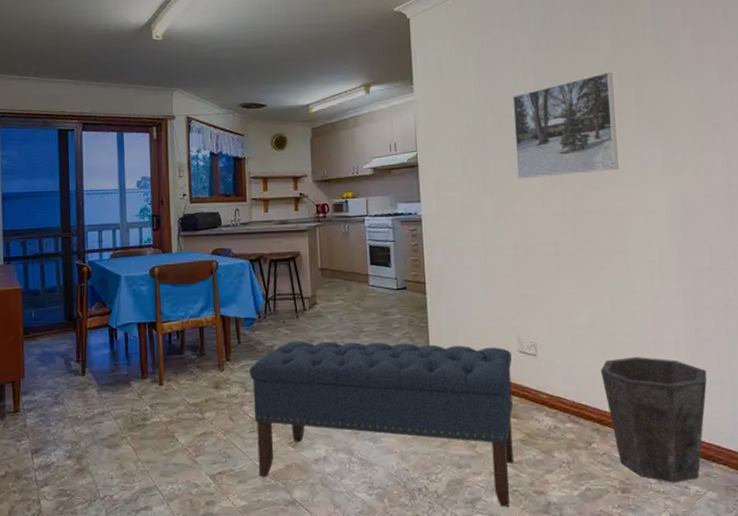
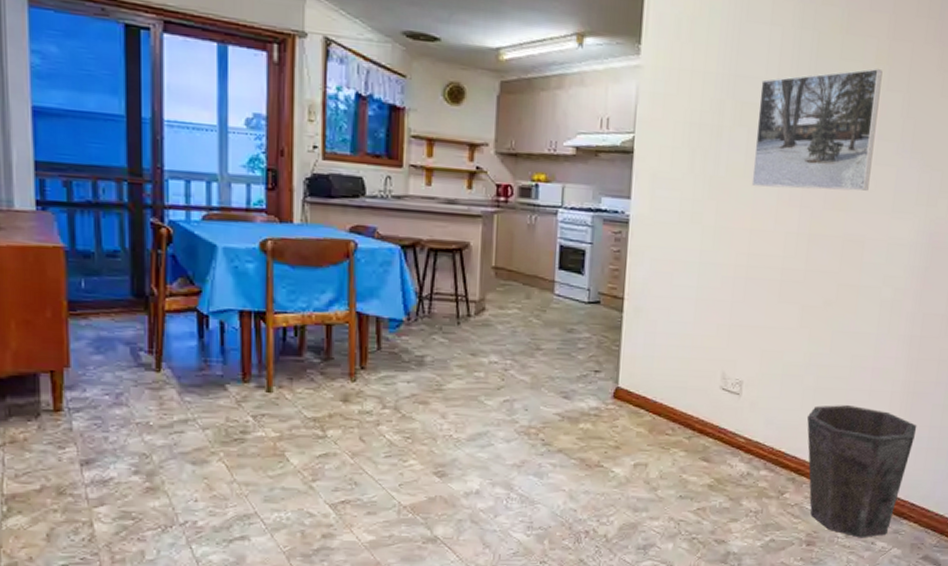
bench: present [250,341,513,507] -> none [390,352,713,555]

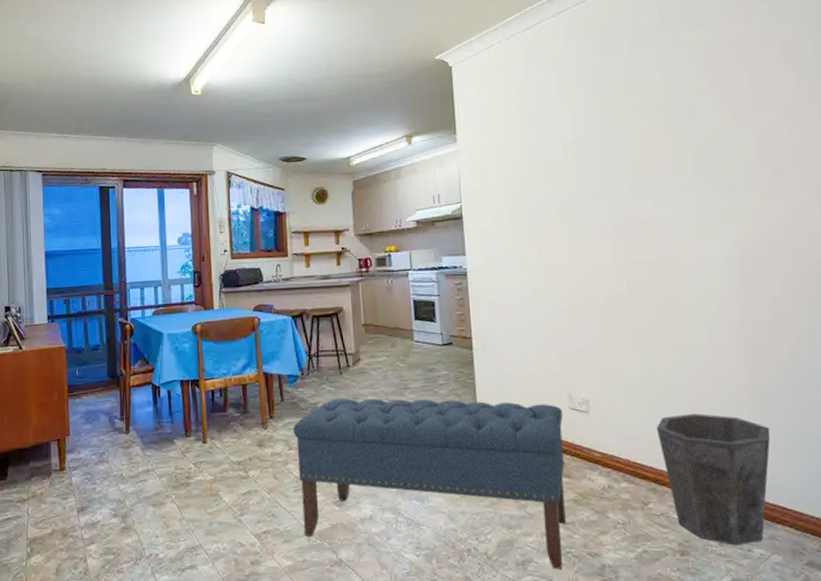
bench: none [390,352,713,555] -> present [293,398,566,569]
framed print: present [751,68,883,191] -> none [560,116,673,230]

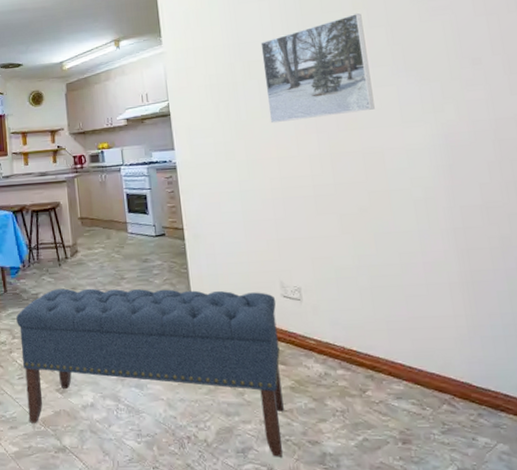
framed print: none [560,116,673,230] -> present [260,12,375,124]
waste bin: present [656,414,771,546] -> none [369,300,488,434]

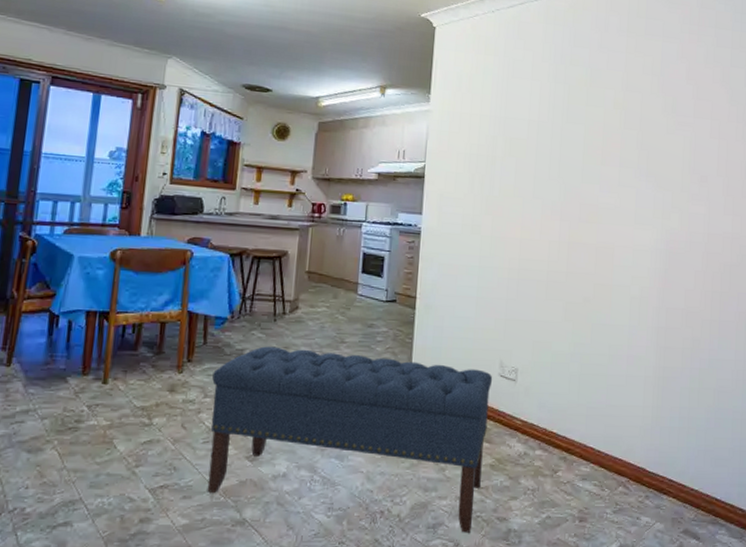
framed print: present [260,12,375,124] -> none [520,112,620,207]

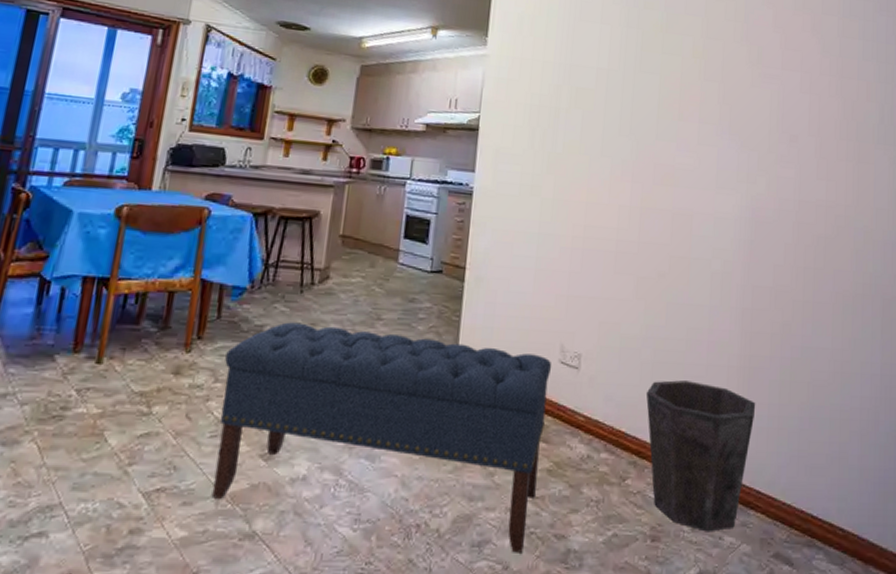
waste bin: none [574,389,669,514] -> present [646,380,756,532]

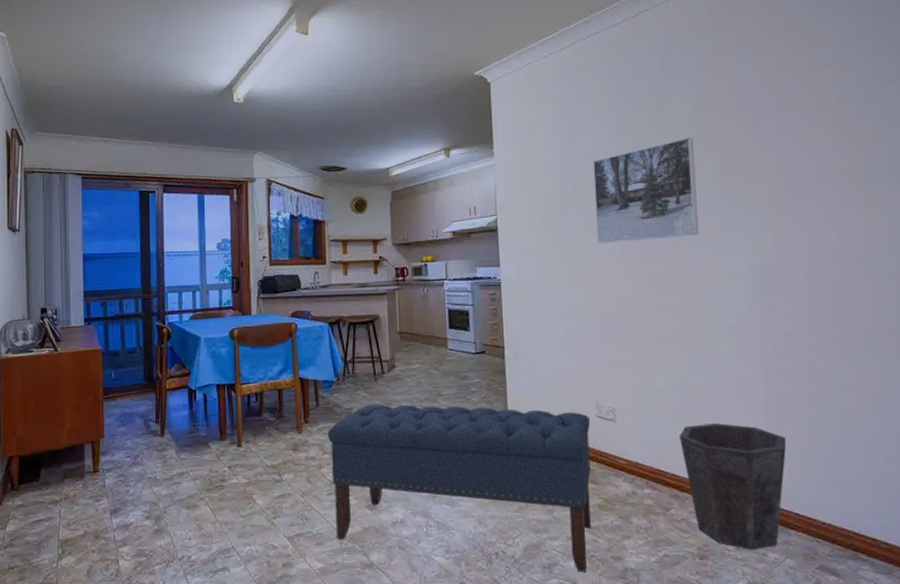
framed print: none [586,61,699,168] -> present [593,136,699,244]

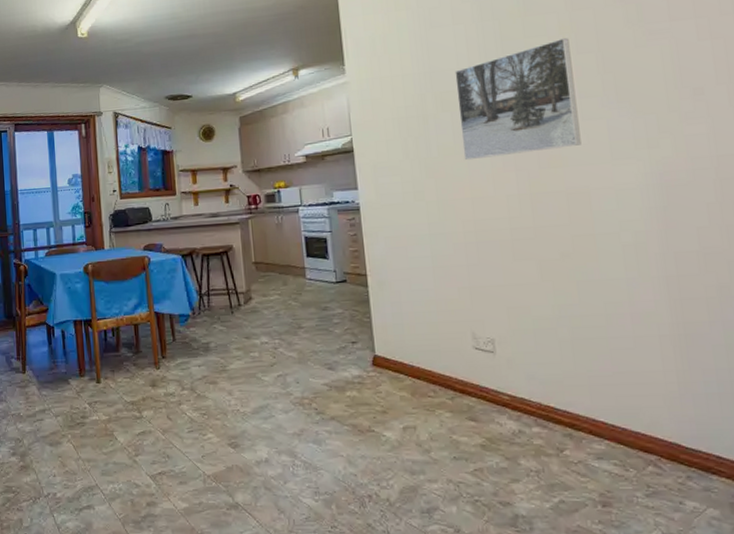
bench: present [328,404,591,572] -> none [186,337,474,518]
waste bin: present [678,423,787,550] -> none [569,354,701,498]

